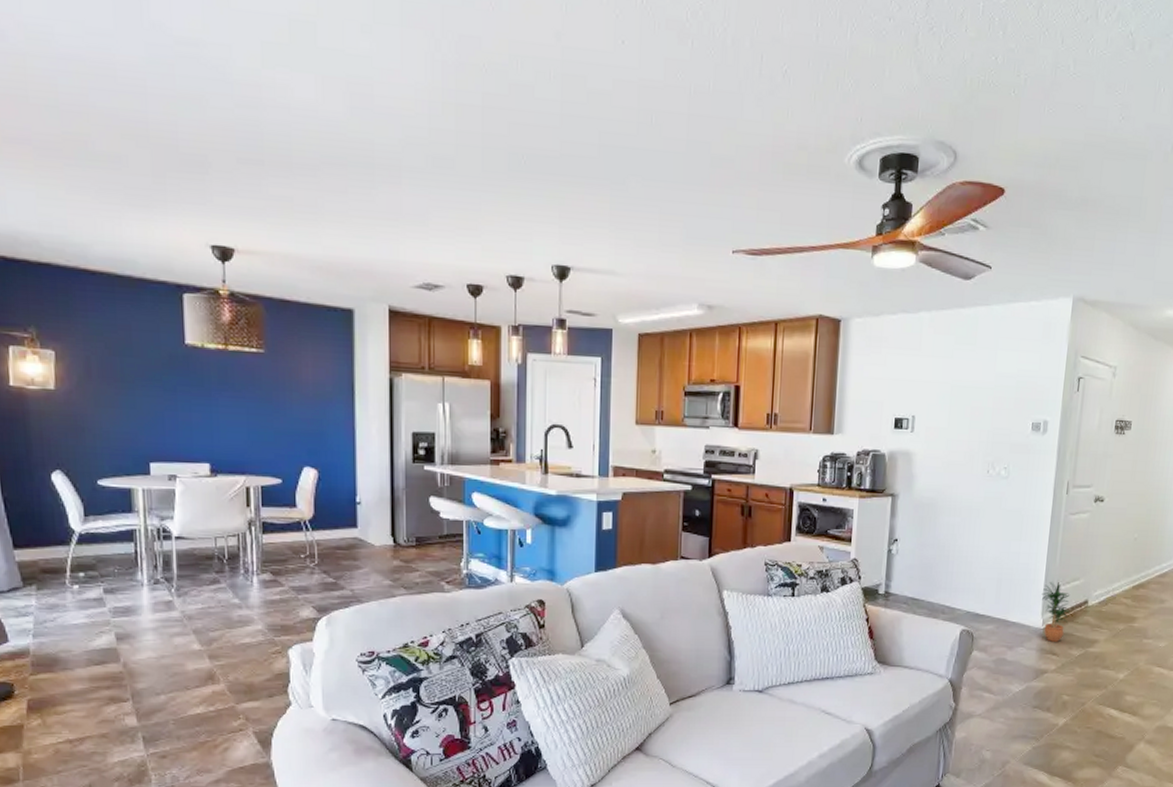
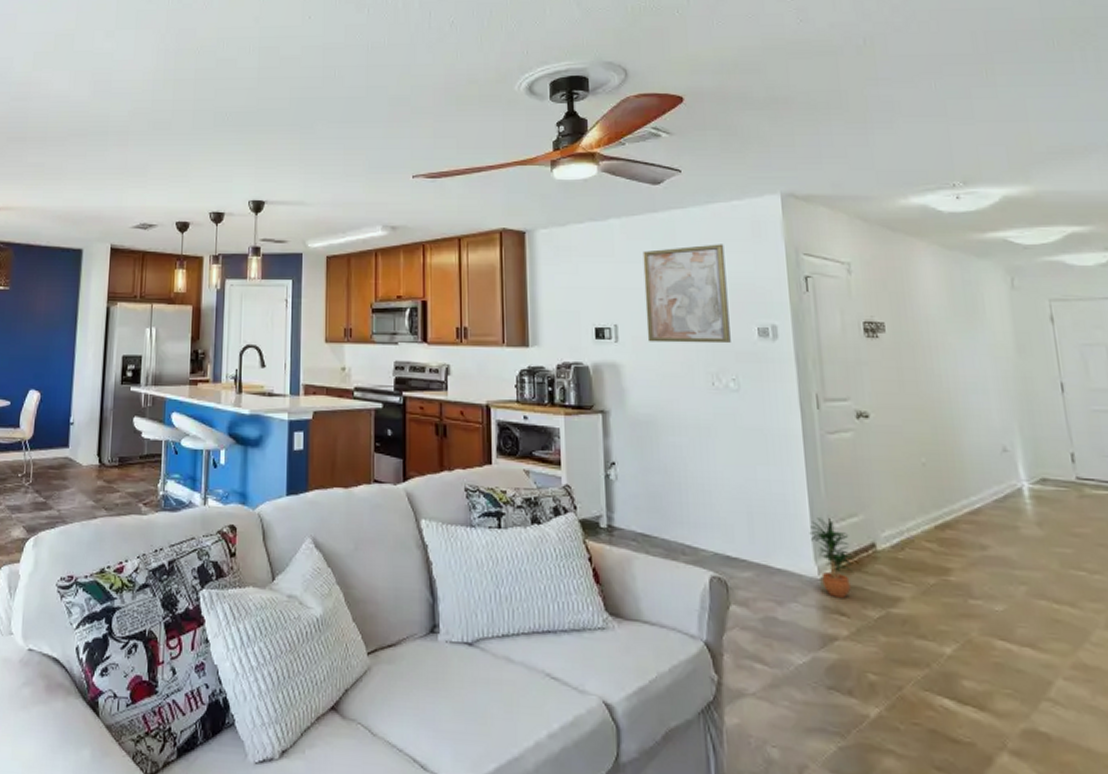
wall art: none [939,342,1017,436] -> present [643,244,731,344]

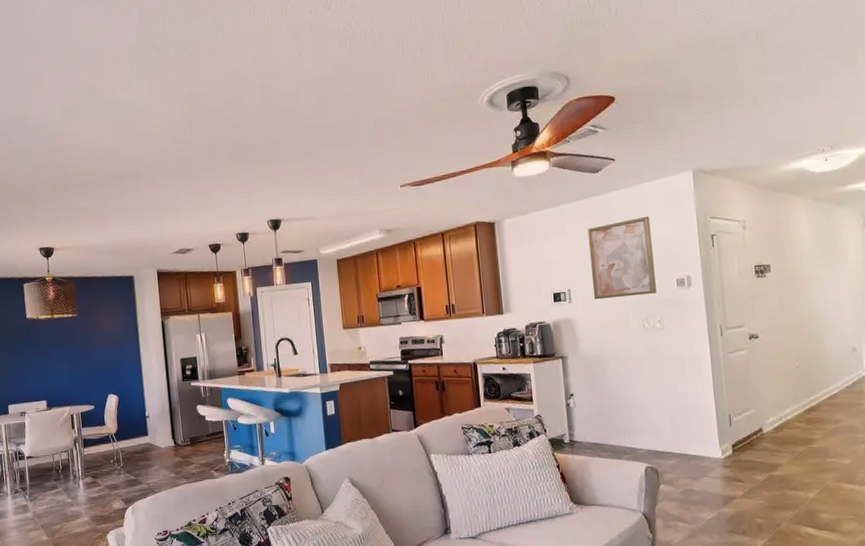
potted plant: present [809,518,855,598] -> none [715,415,748,470]

